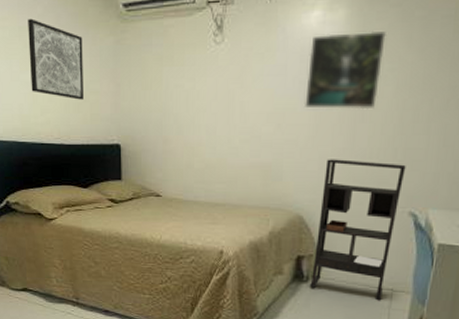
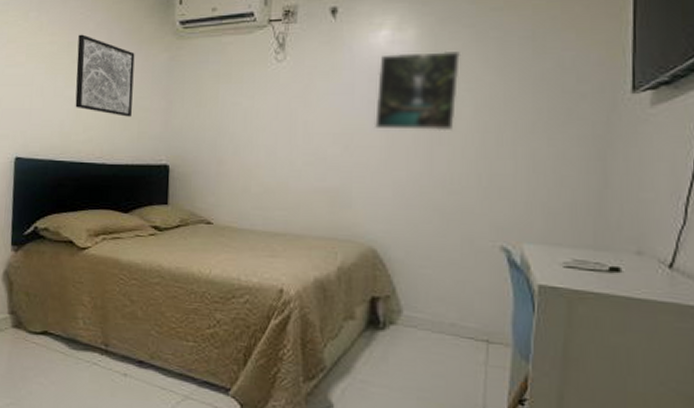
bookshelf: present [310,159,406,301] -> none [388,184,493,355]

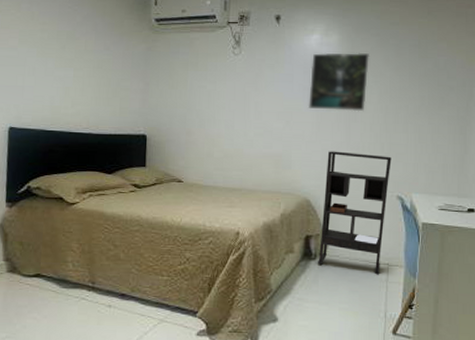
wall art: present [75,34,135,117] -> none [64,25,117,95]
bookshelf: none [388,184,493,355] -> present [318,151,392,275]

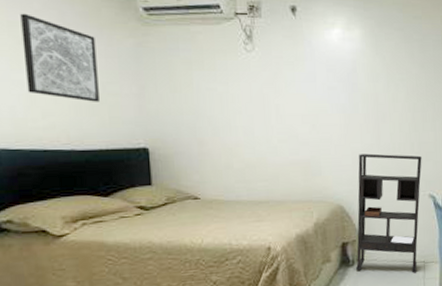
wall art: none [64,25,117,95] -> present [20,13,99,102]
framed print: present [309,52,370,112] -> none [334,48,395,112]

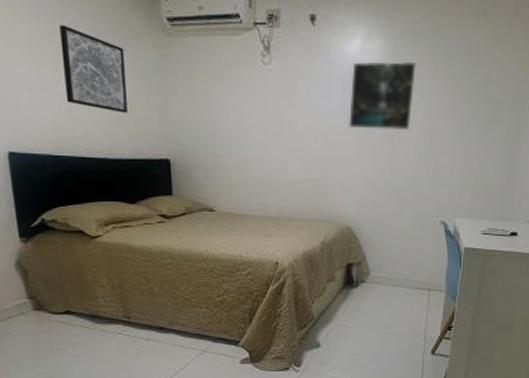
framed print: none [334,48,395,112] -> present [349,61,417,131]
bookshelf: present [356,153,422,273] -> none [360,175,436,300]

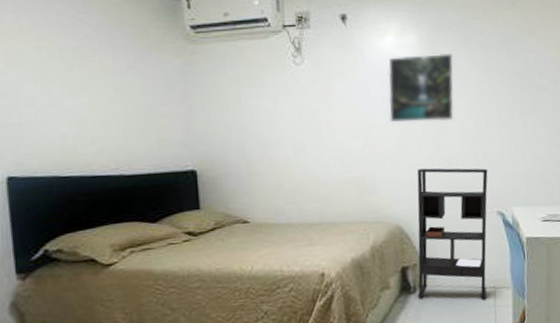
wall art: present [59,25,127,113] -> none [72,39,147,125]
bookshelf: none [360,175,436,300] -> present [417,168,488,301]

